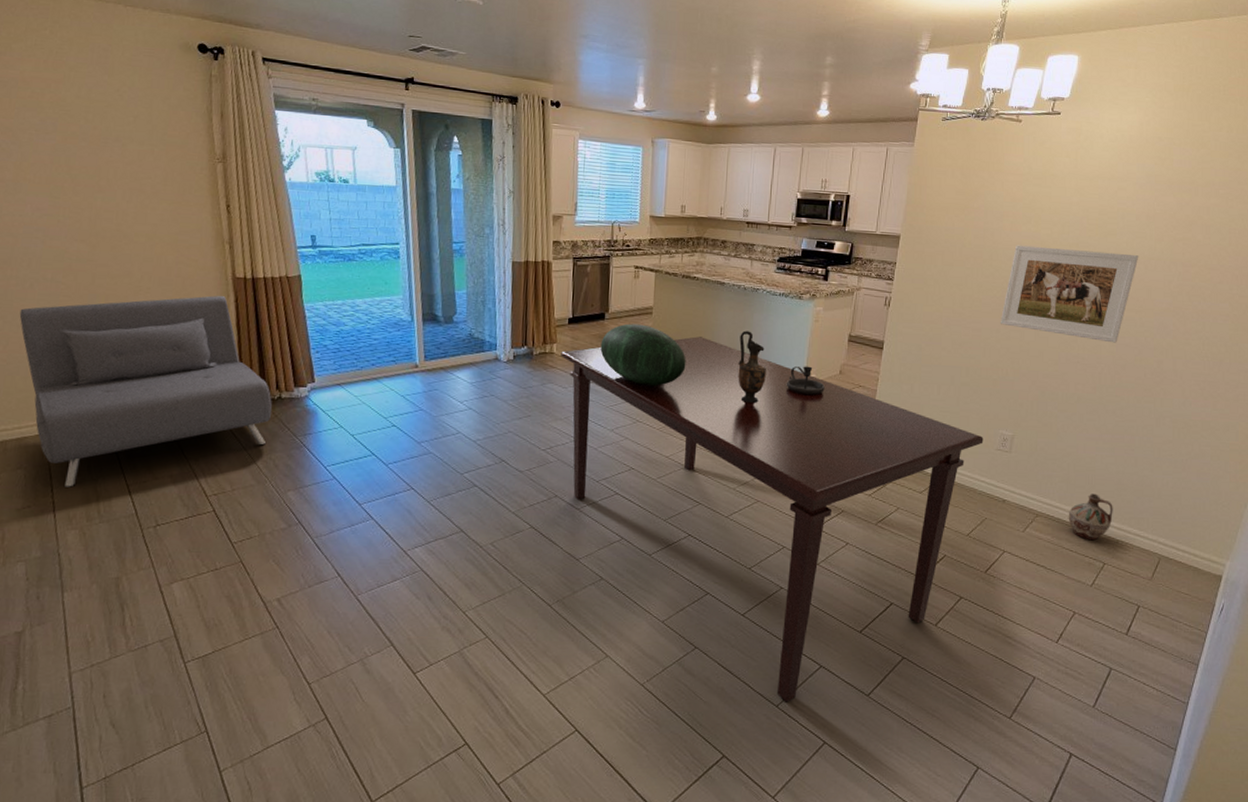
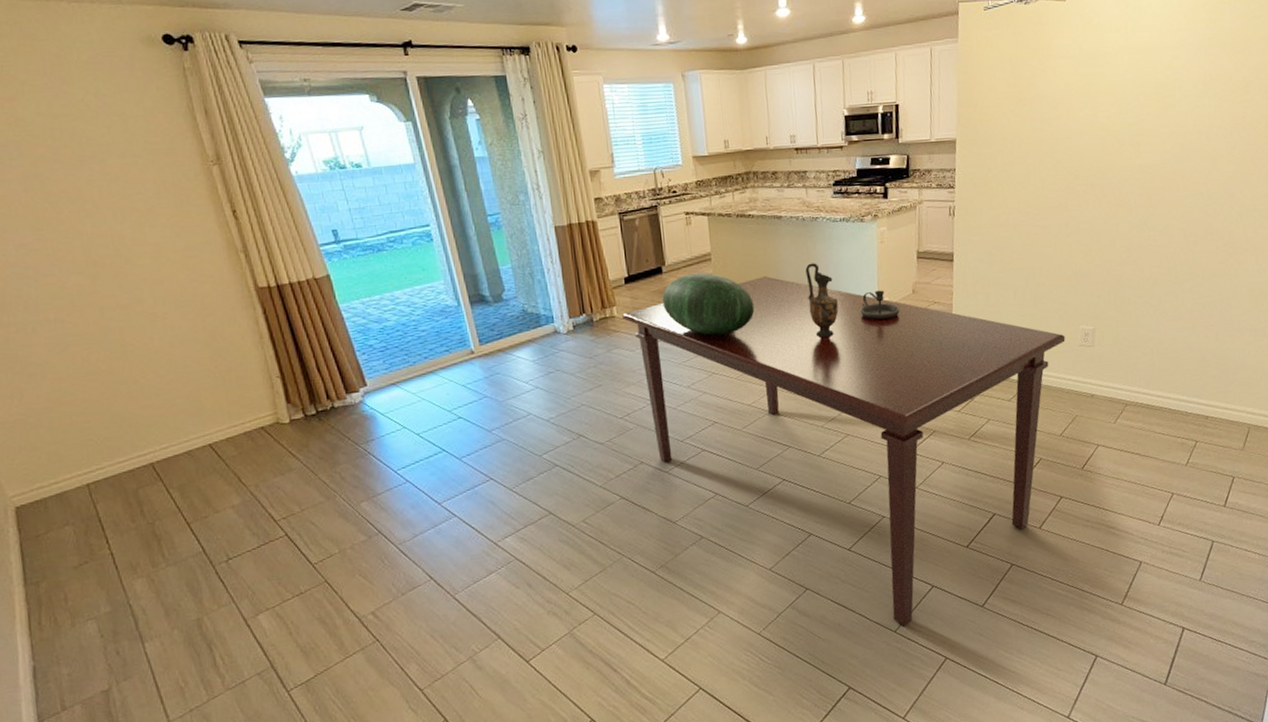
sofa: present [19,295,273,487] -> none [27,310,328,536]
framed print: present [1000,245,1139,343] -> none [1067,125,1200,220]
ceramic jug: present [1068,493,1113,541] -> none [1156,374,1200,422]

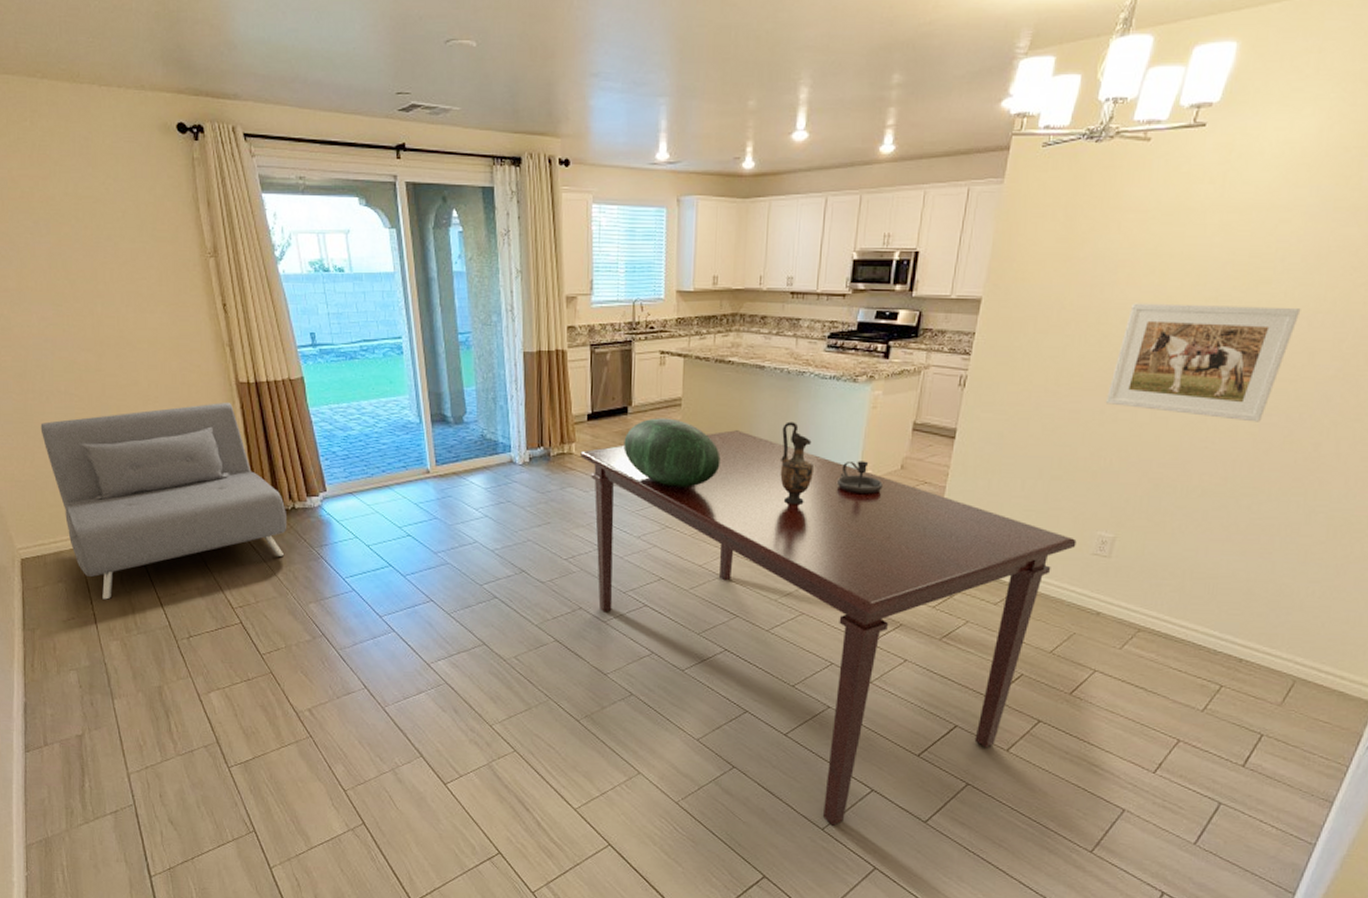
sofa: none [27,310,328,536] -> present [40,403,288,600]
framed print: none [1067,125,1200,220] -> present [1105,303,1301,422]

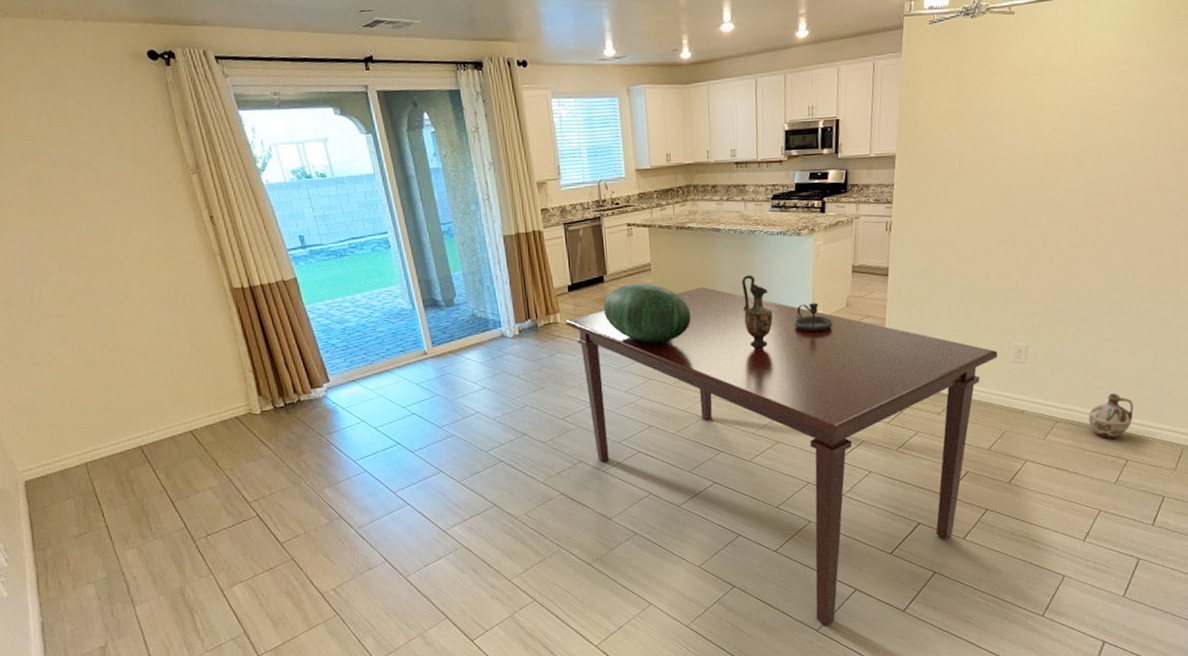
sofa: present [40,403,288,600] -> none [33,309,295,511]
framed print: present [1105,303,1301,422] -> none [1006,142,1148,239]
ceramic jug: none [1178,605,1239,660] -> present [1088,393,1134,440]

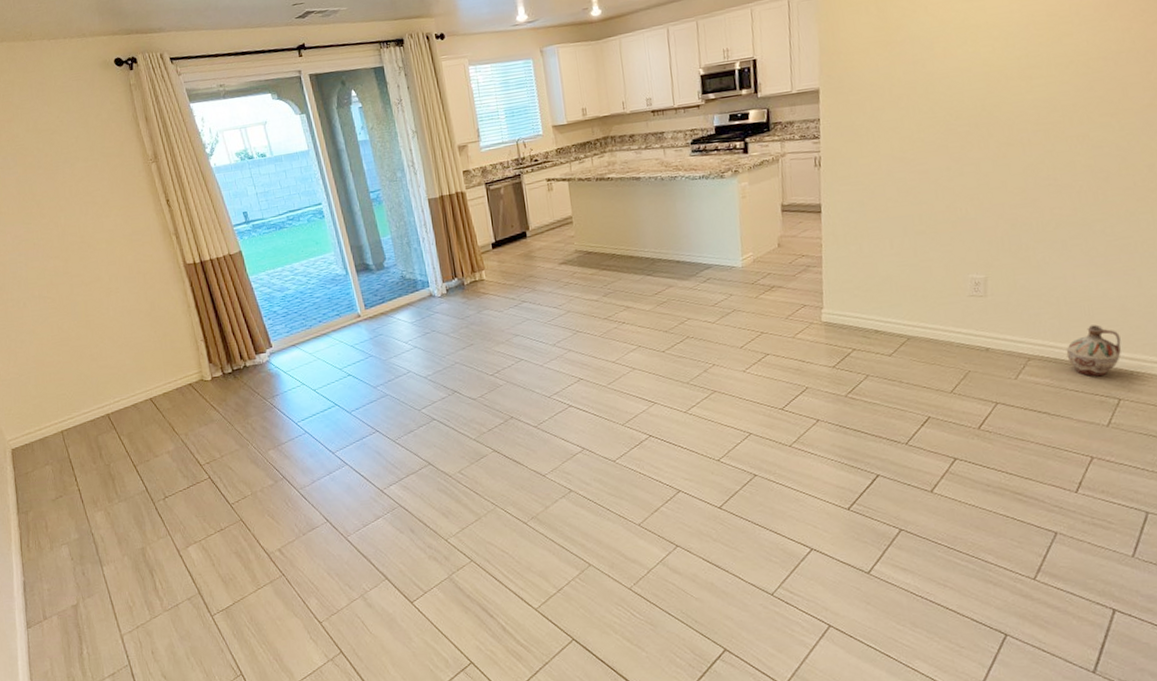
dining table: present [565,287,998,626] -> none [490,236,953,590]
decorative bowl: present [603,282,691,343] -> none [527,235,616,296]
vase: present [742,275,773,347] -> none [665,221,701,294]
candlestick: present [793,302,833,333] -> none [722,245,765,276]

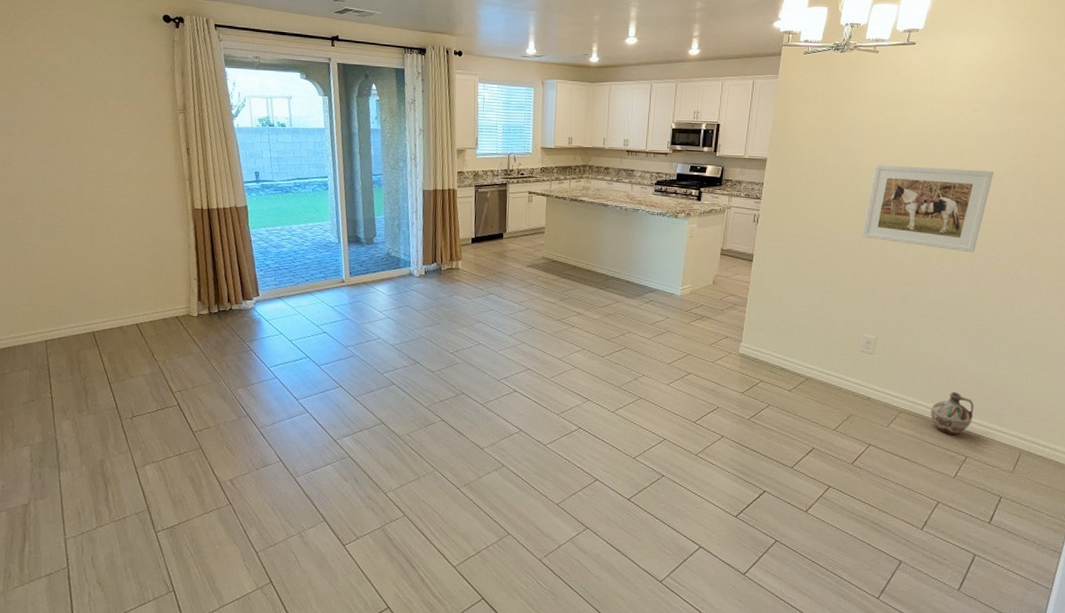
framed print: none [949,52,1105,161] -> present [861,164,994,253]

